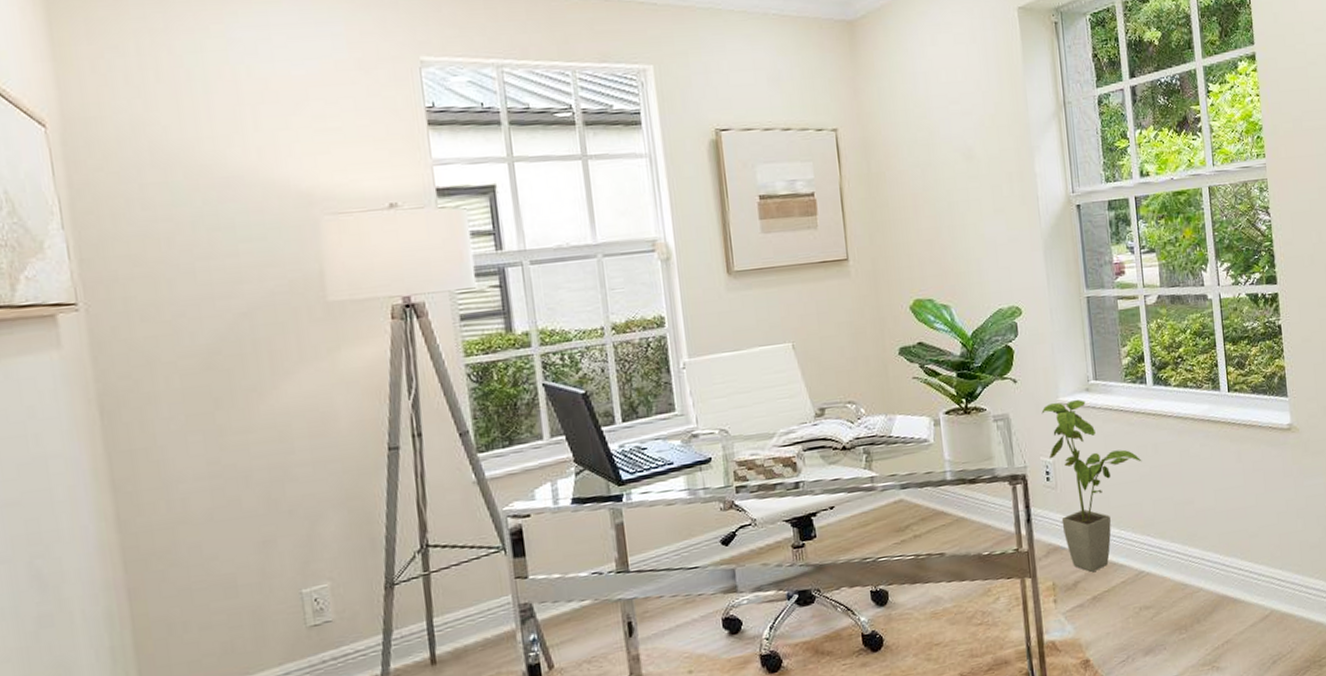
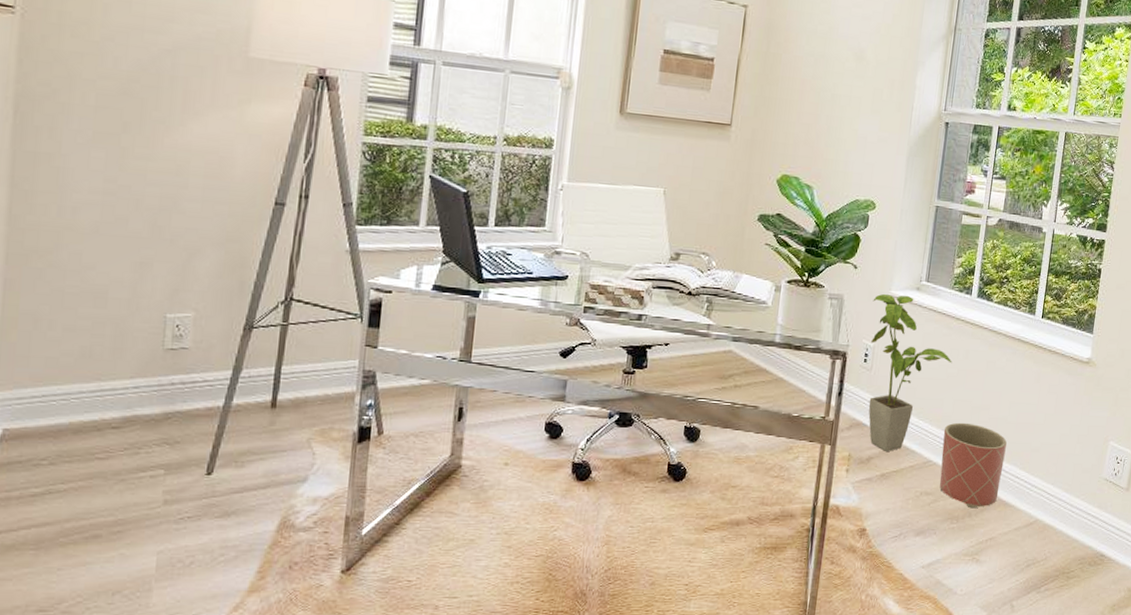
planter: none [1149,521,1224,613] -> present [939,422,1007,508]

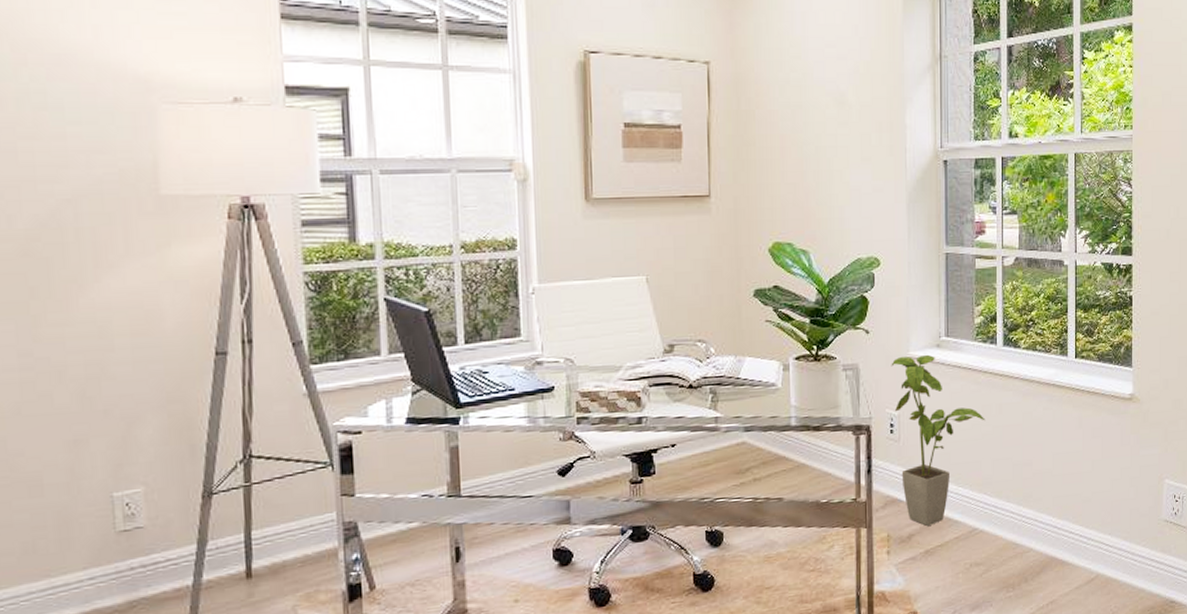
planter: present [939,422,1007,508] -> none [986,482,1055,572]

